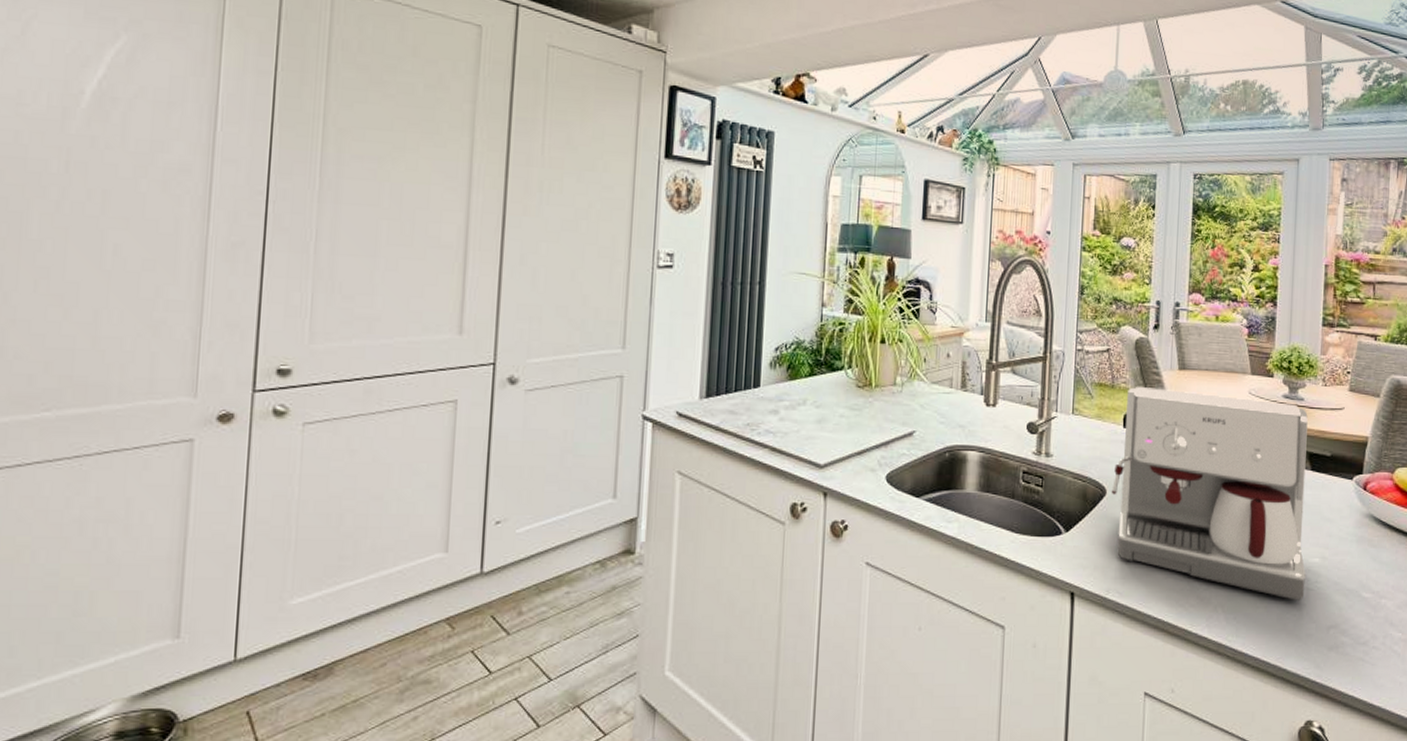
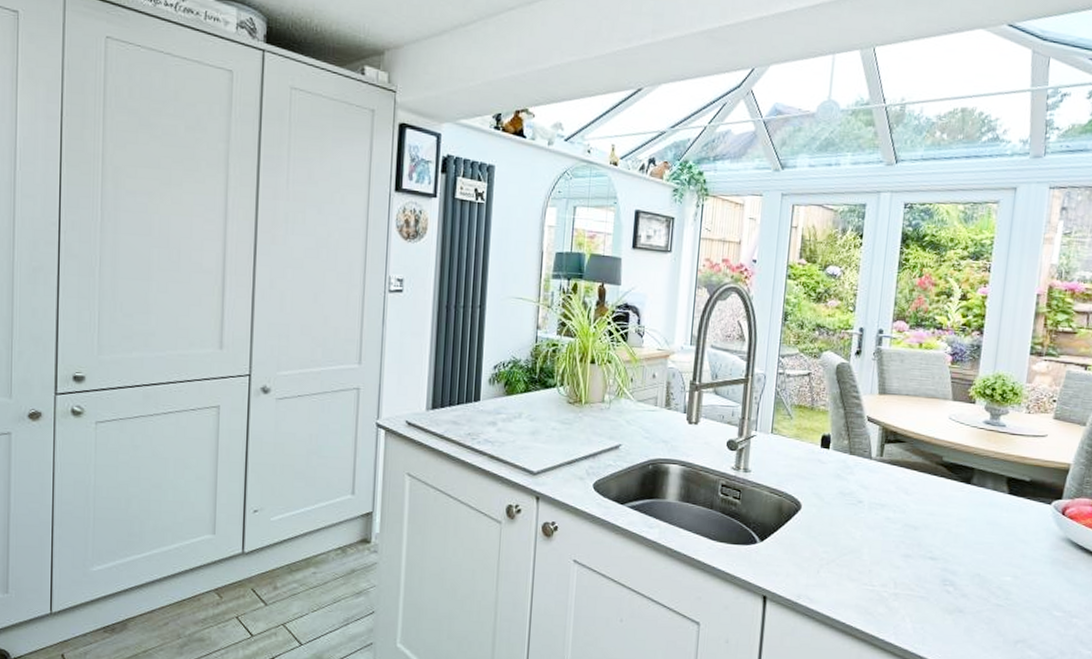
coffee maker: present [1111,386,1308,600] -> none [806,408,1009,615]

